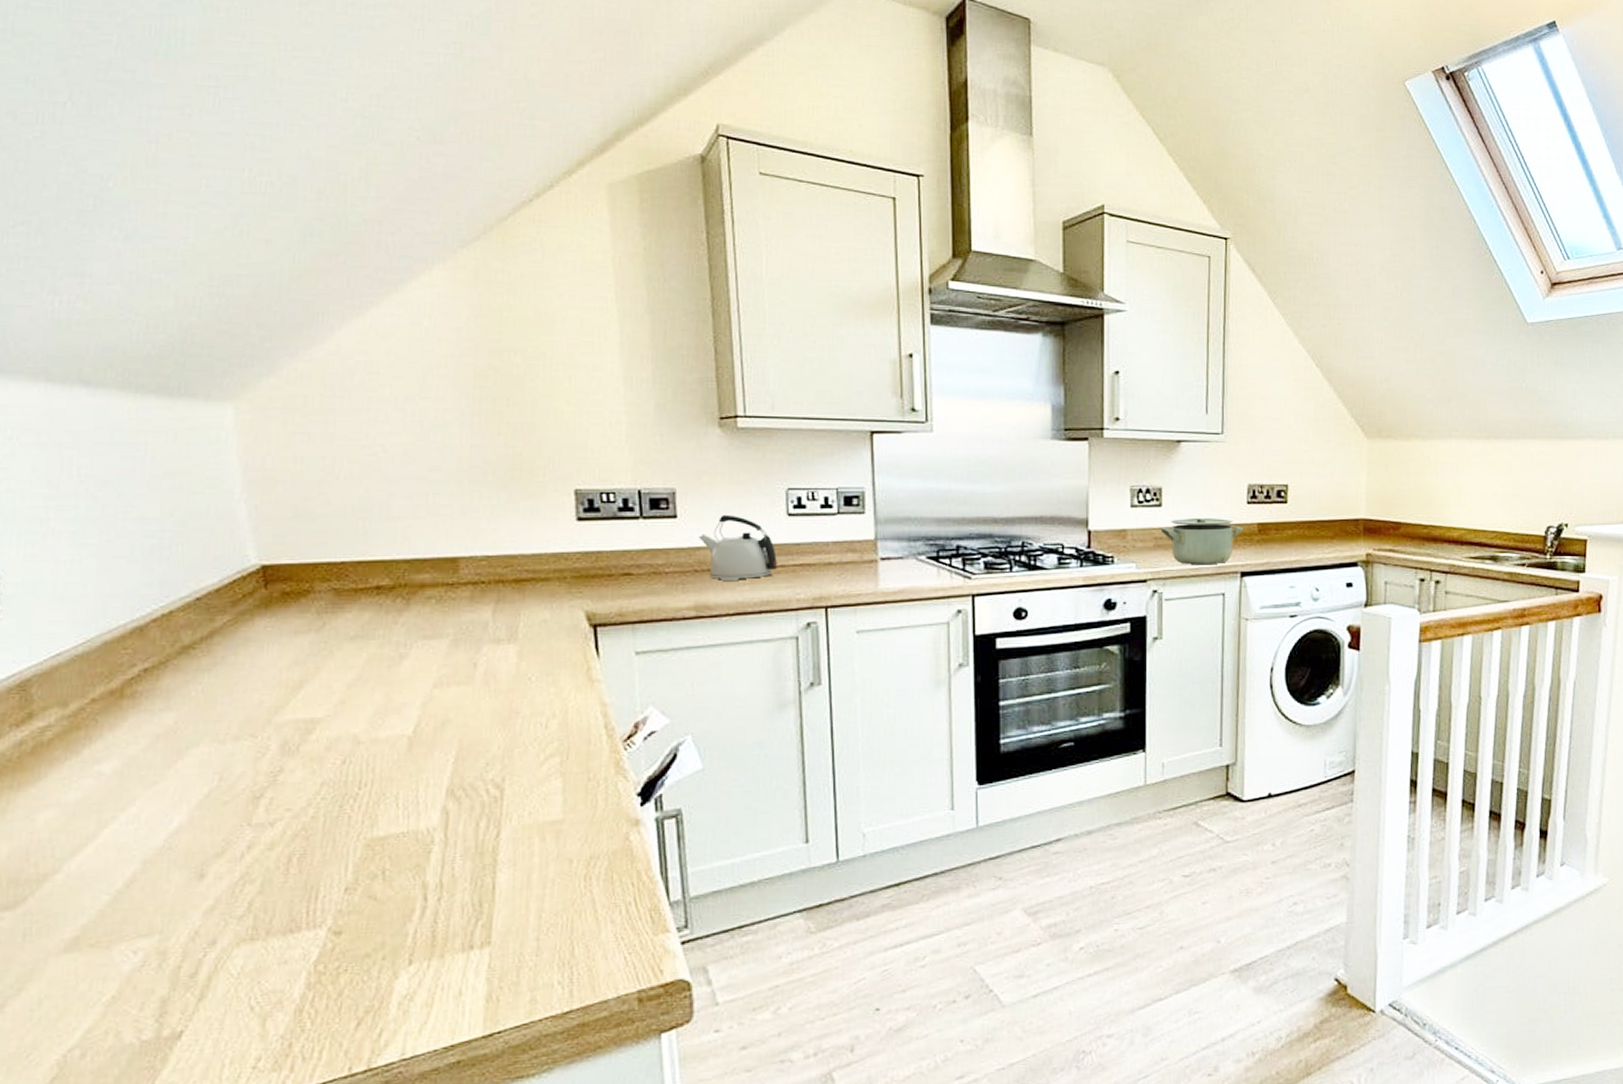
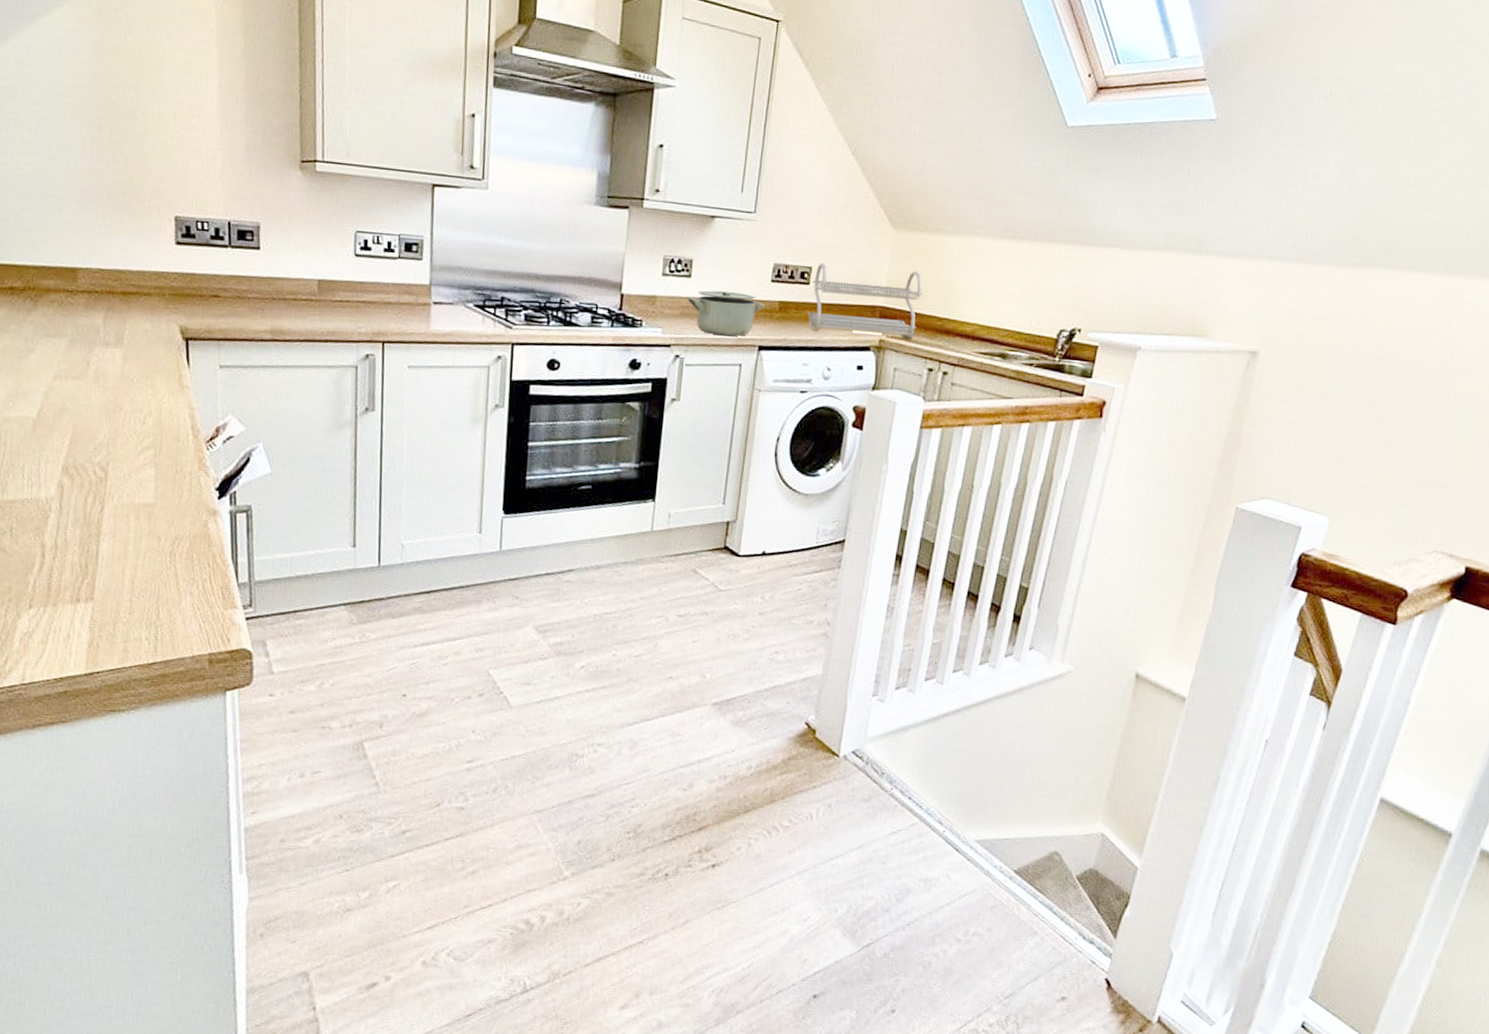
kettle: present [699,514,777,582] -> none [277,250,343,312]
dish rack: none [1289,479,1406,552] -> present [808,262,923,340]

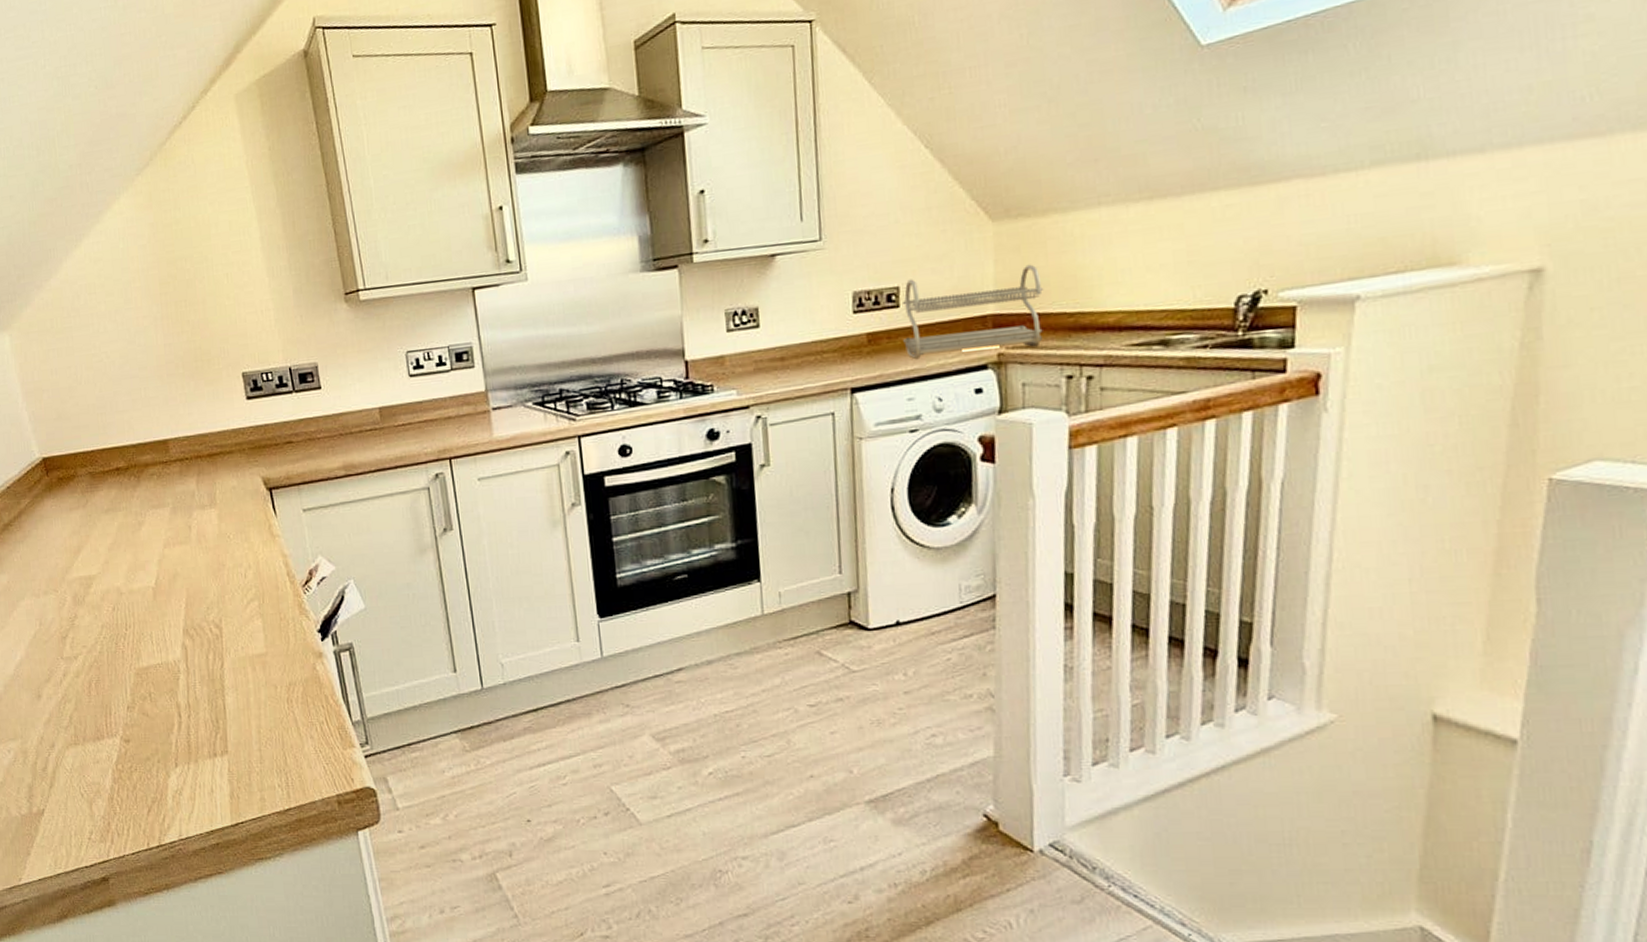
saucepan: present [688,290,765,336] -> none [761,332,850,386]

